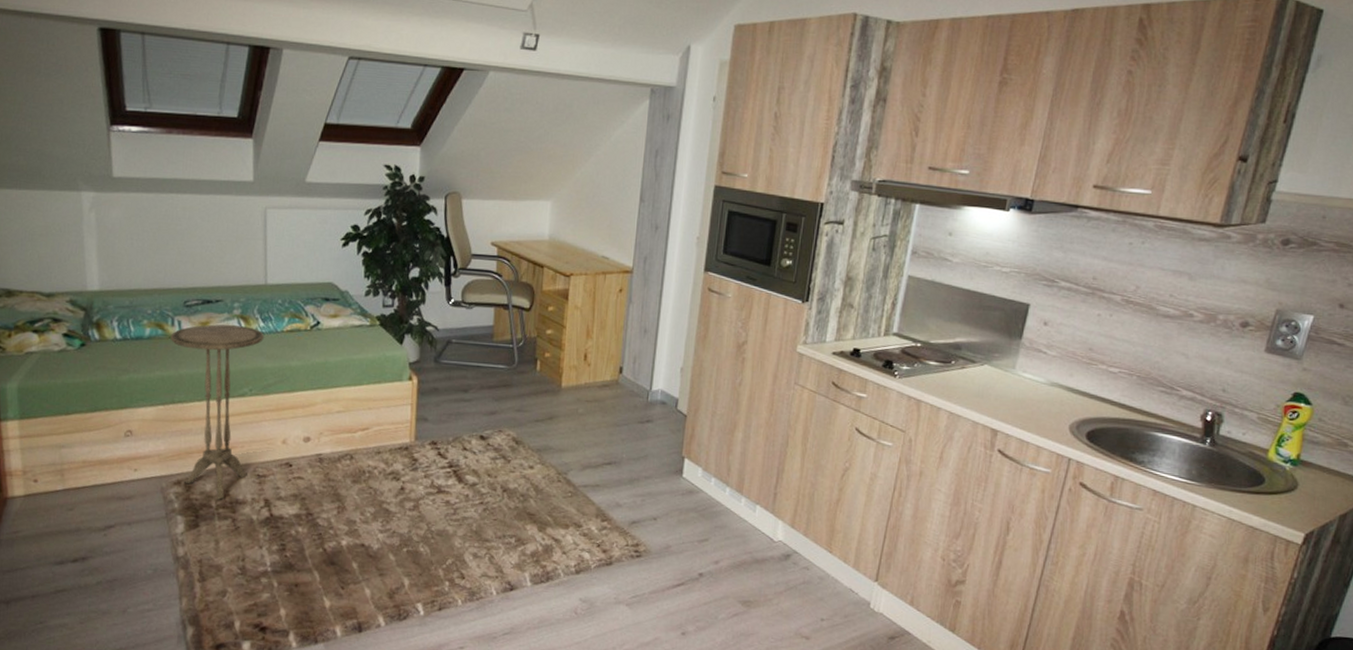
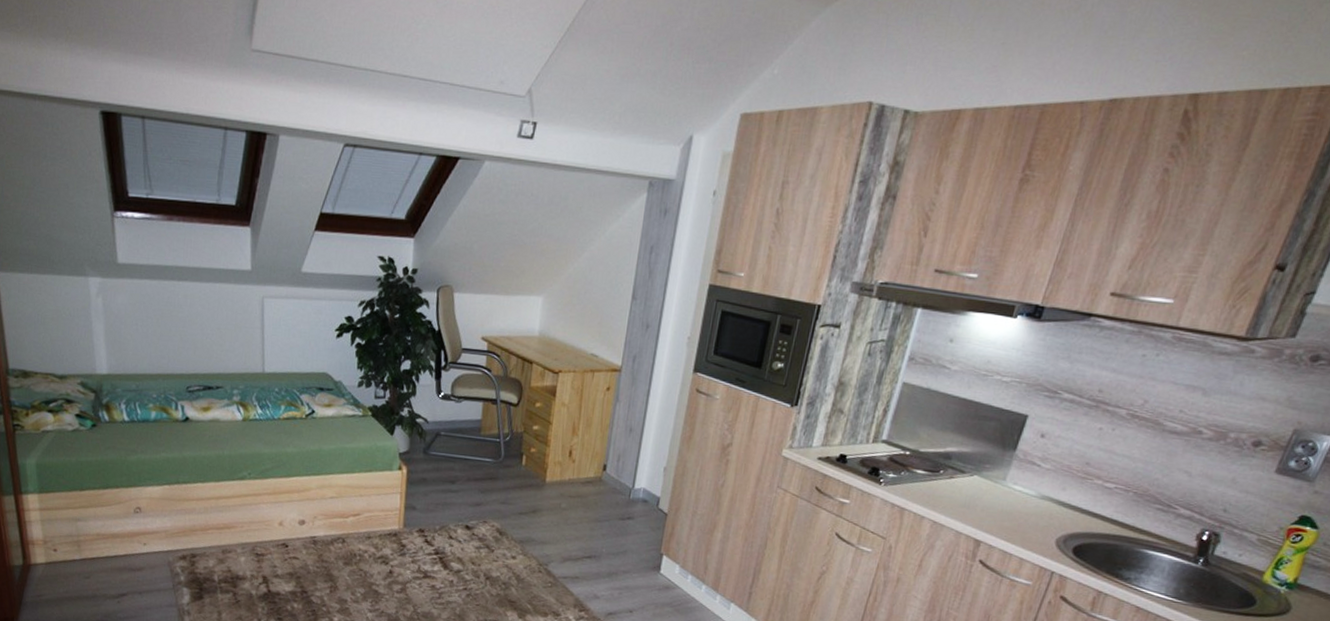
side table: present [170,324,264,500] -> none [174,410,262,575]

